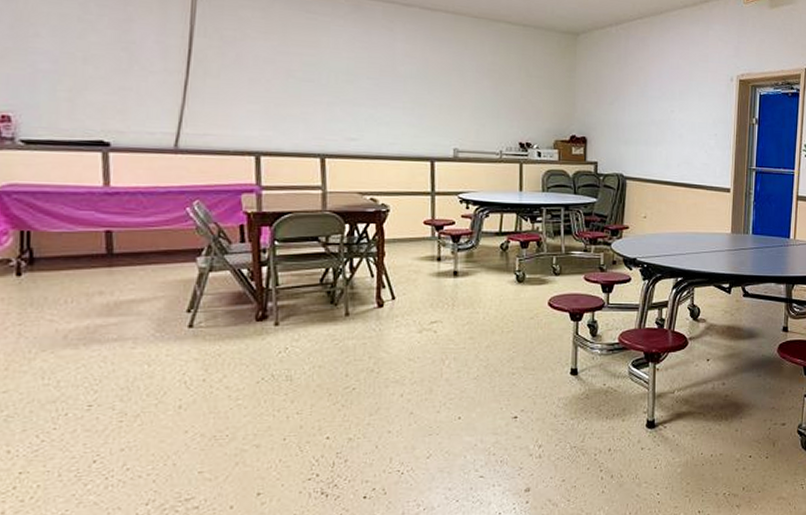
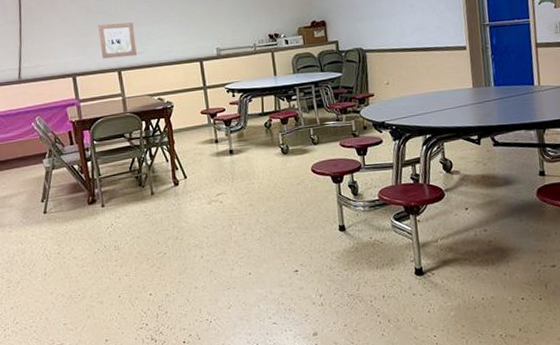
wall art: none [300,95,350,142] -> present [98,22,137,59]

